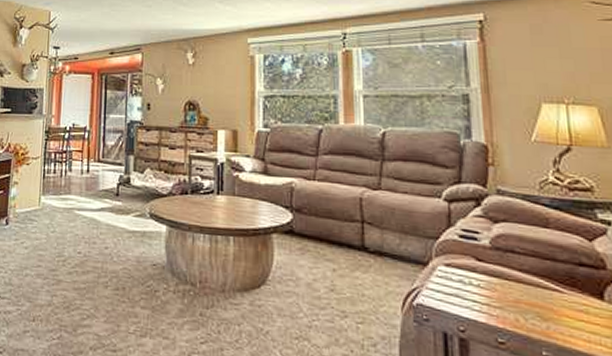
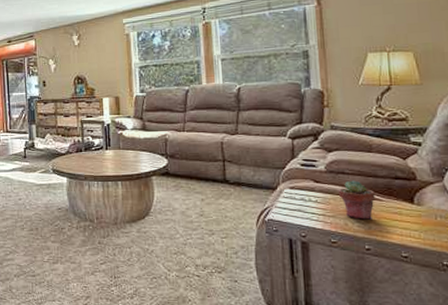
potted succulent: none [507,262,554,317] -> present [339,180,375,220]

